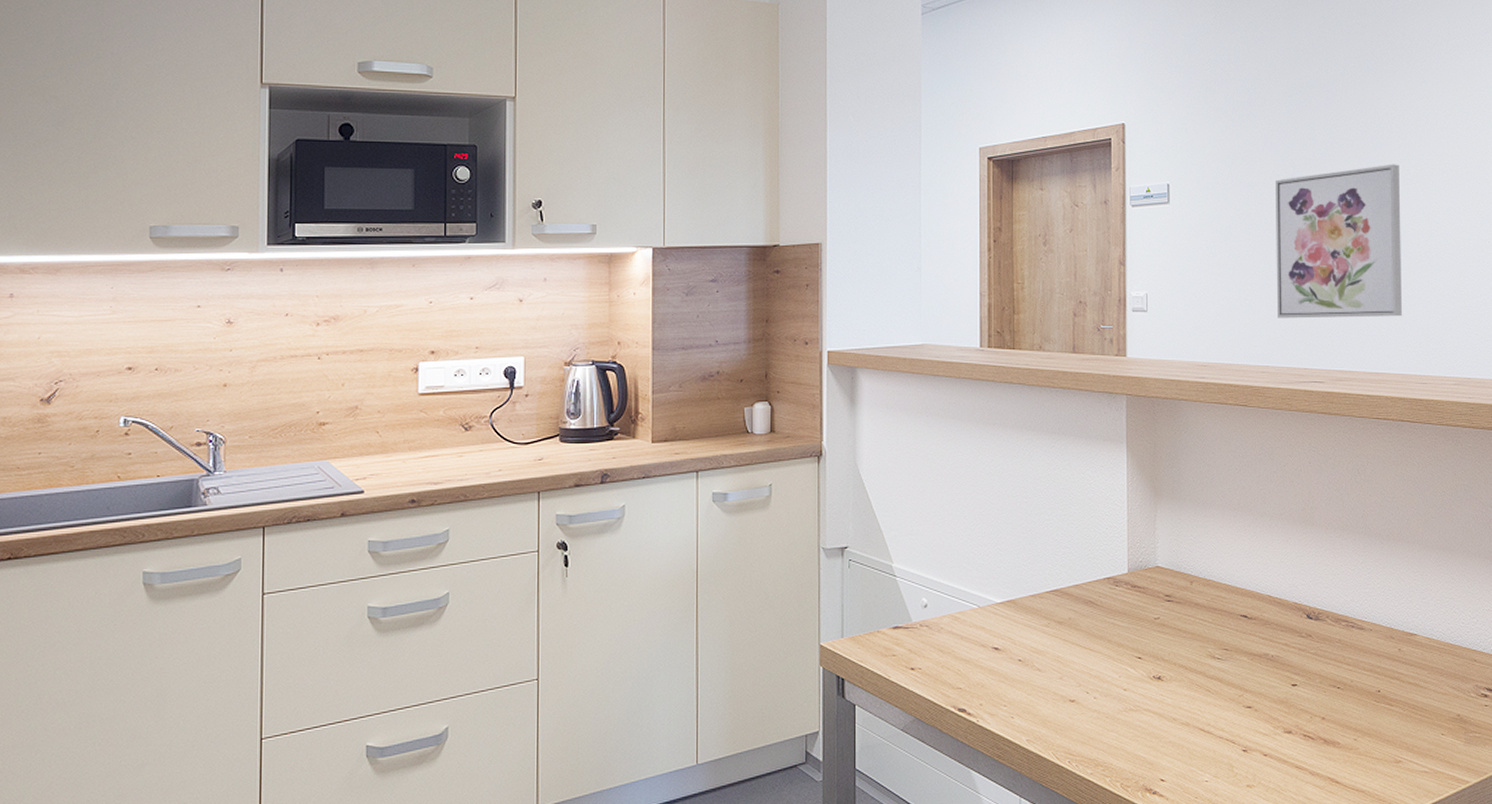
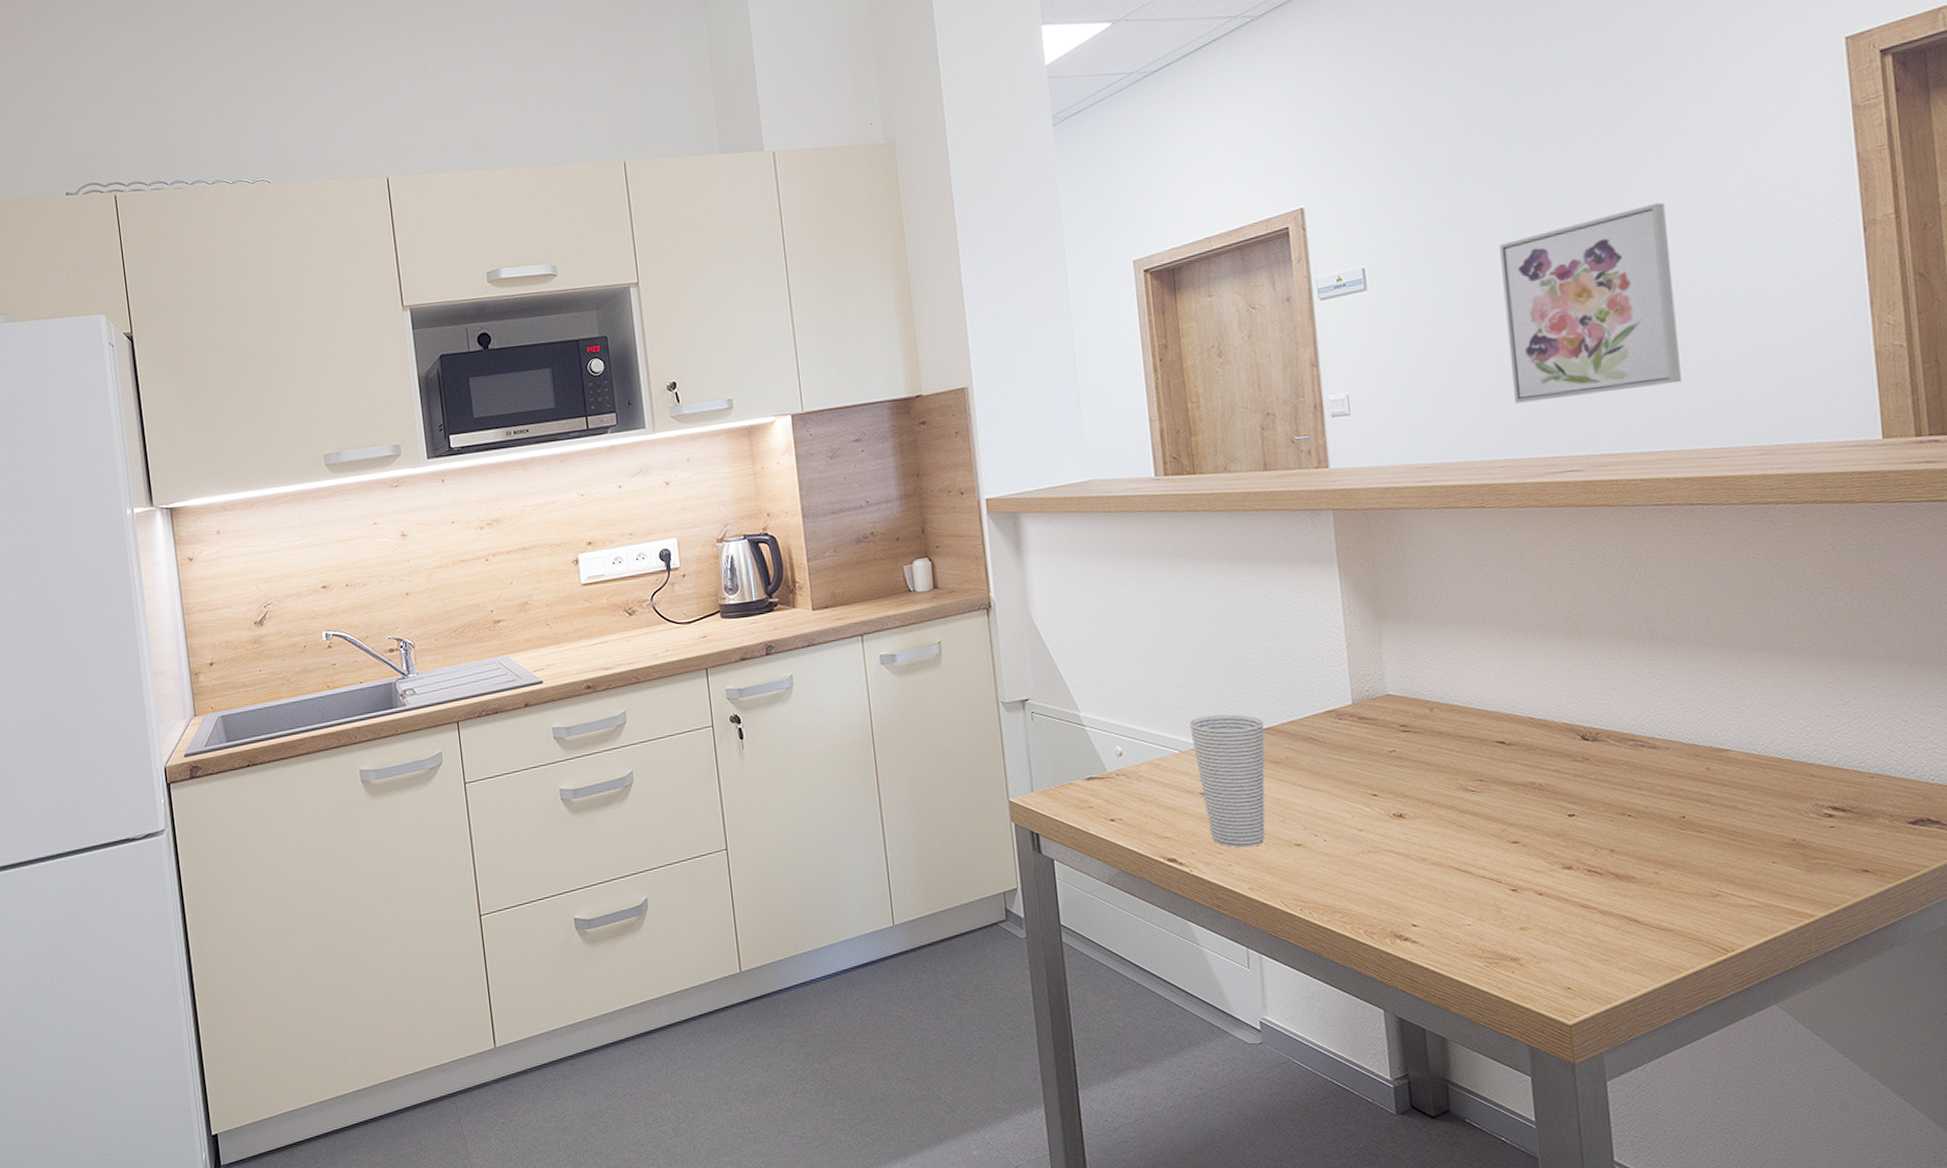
cup: none [989,575,1052,701] -> present [1190,714,1265,848]

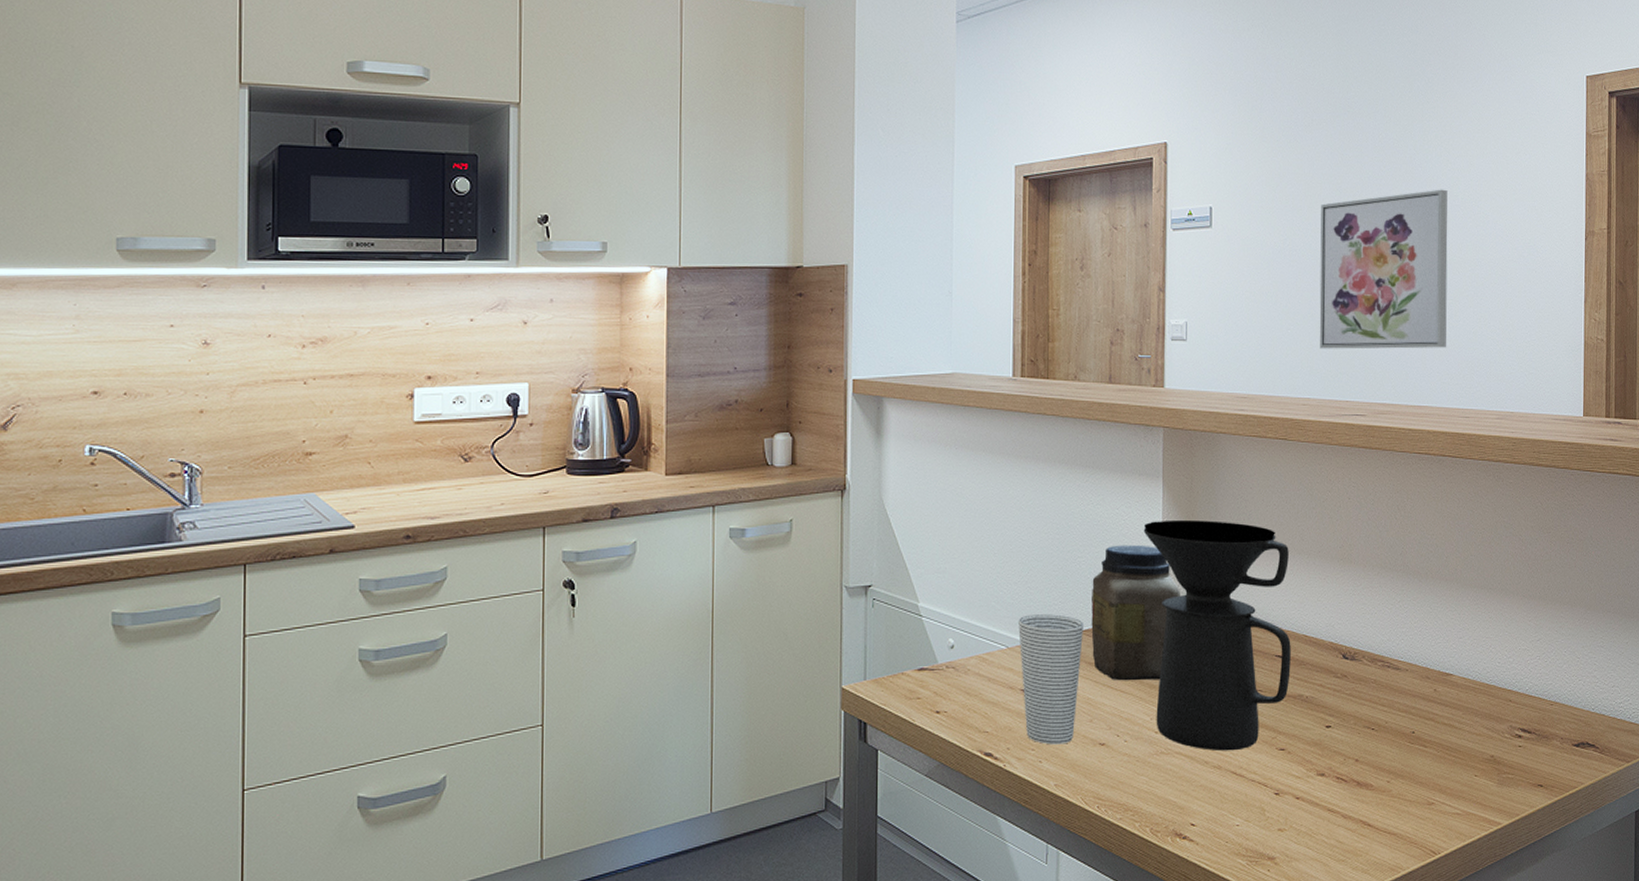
jar: none [1268,635,1372,779] -> present [1091,545,1180,681]
coffee maker: none [1321,602,1517,847] -> present [1143,519,1291,751]

